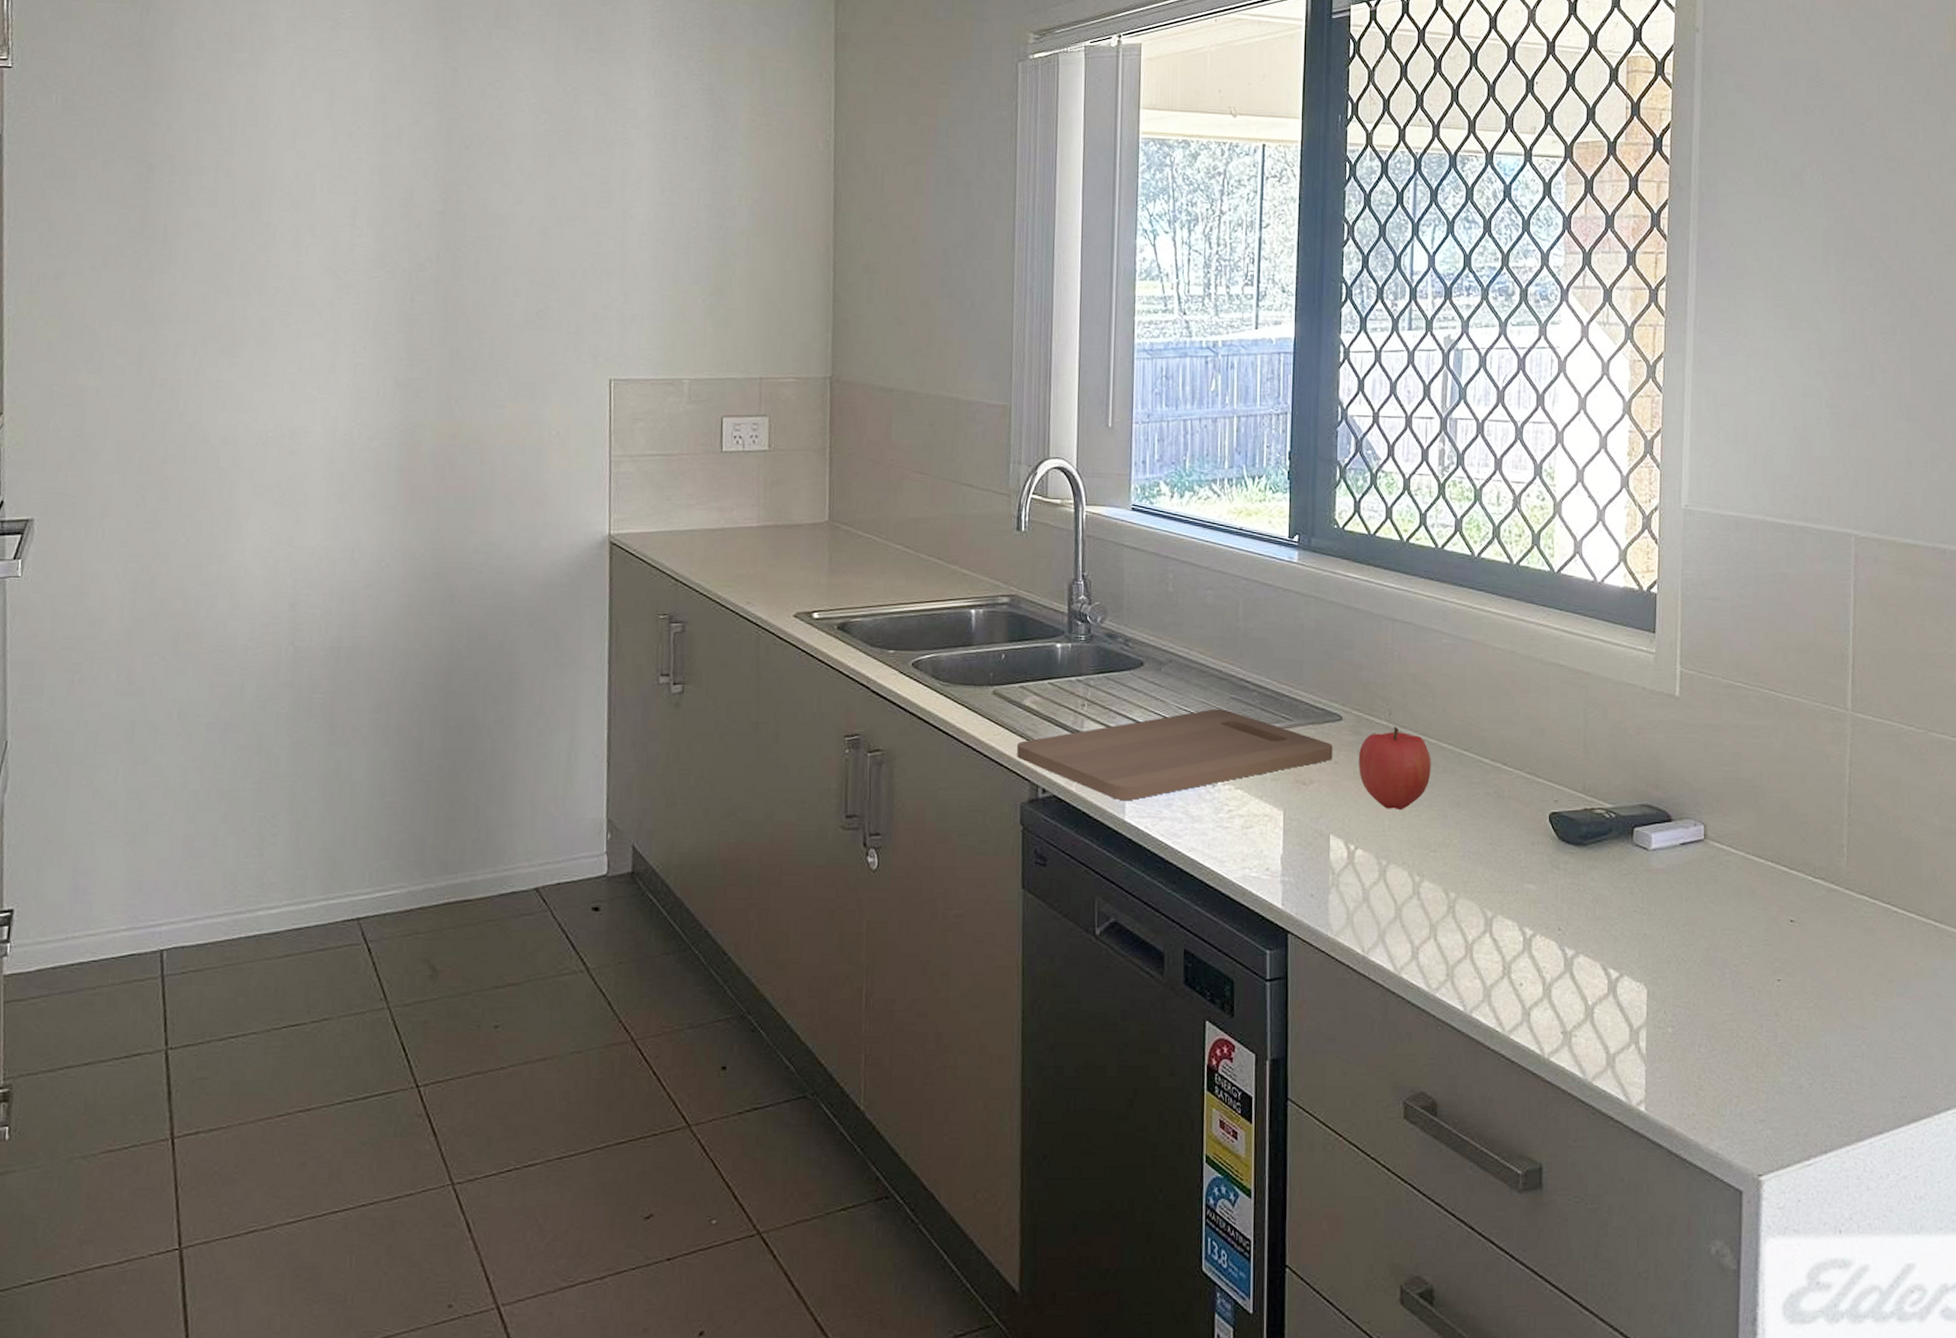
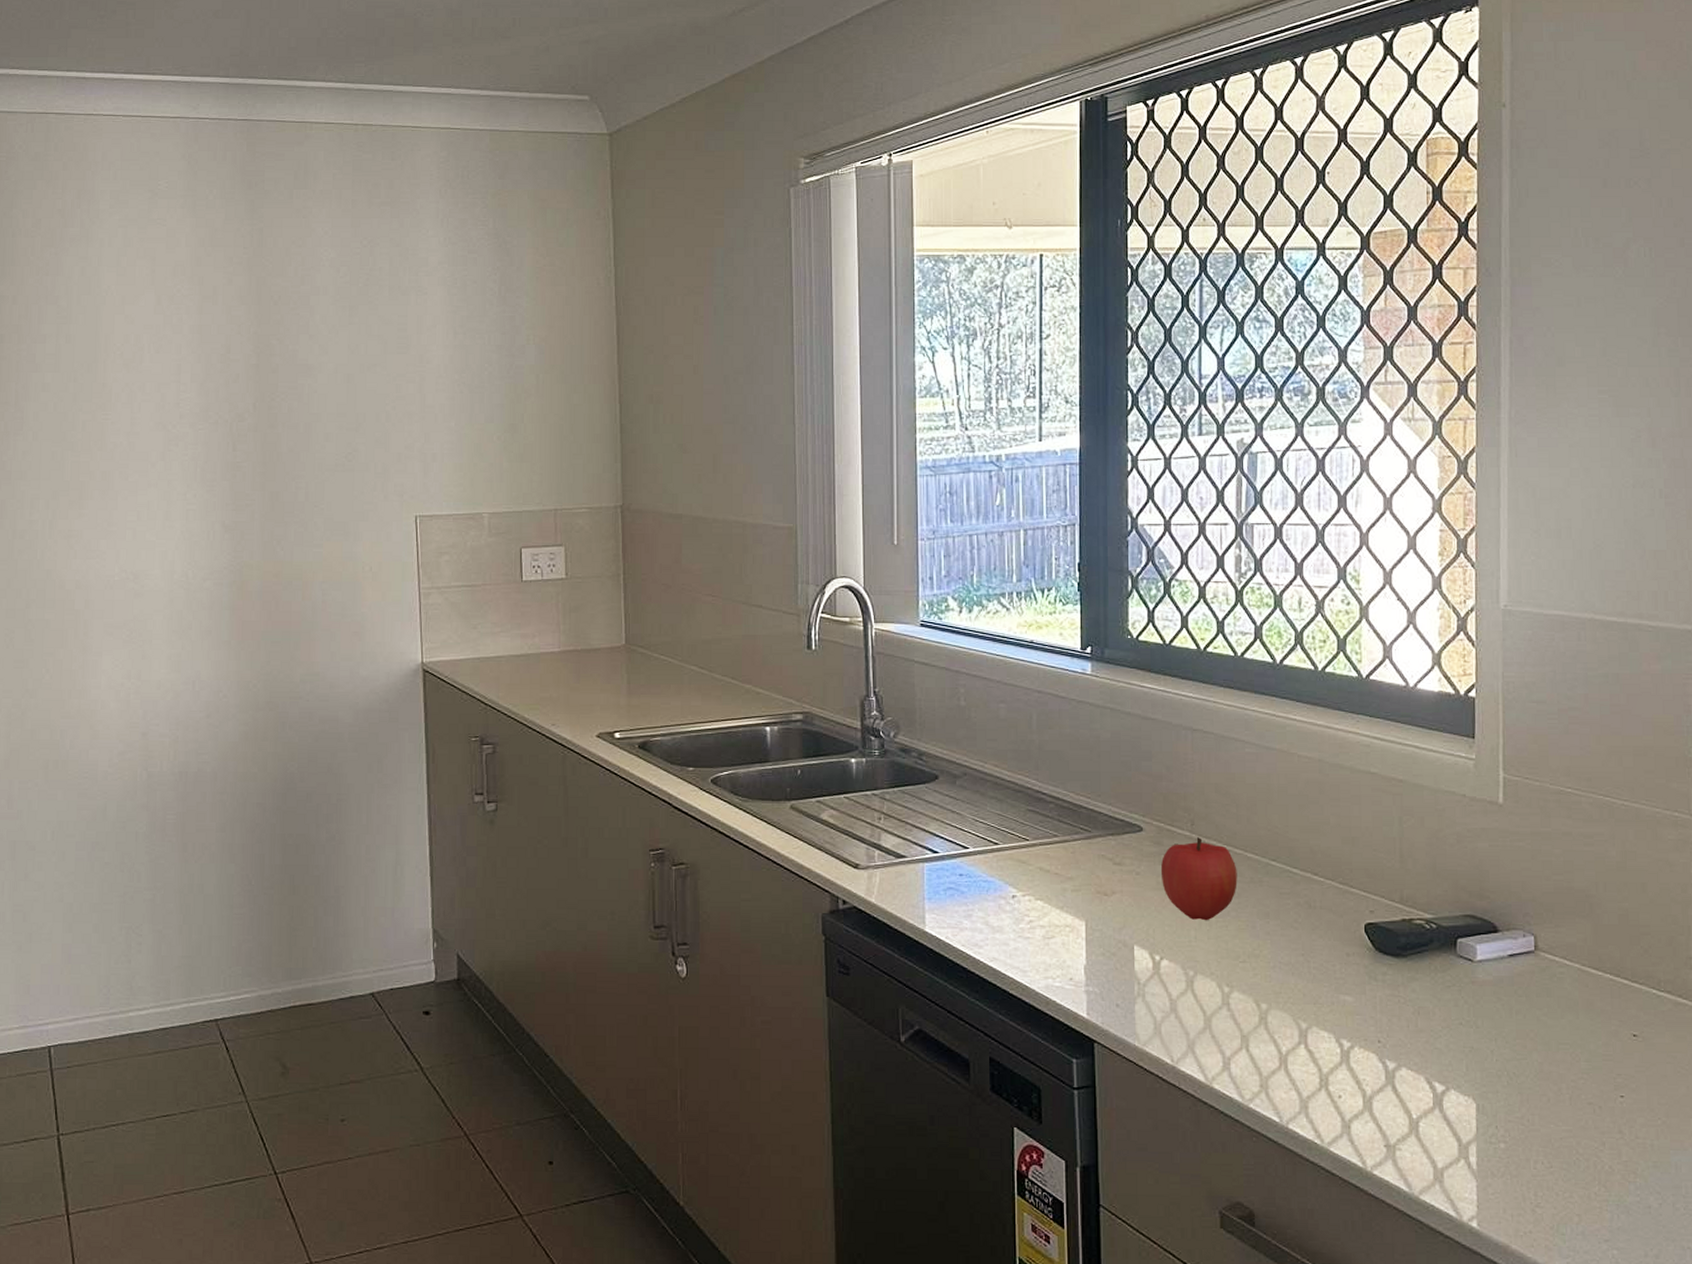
cutting board: present [1017,709,1333,800] -> none [816,821,1134,911]

